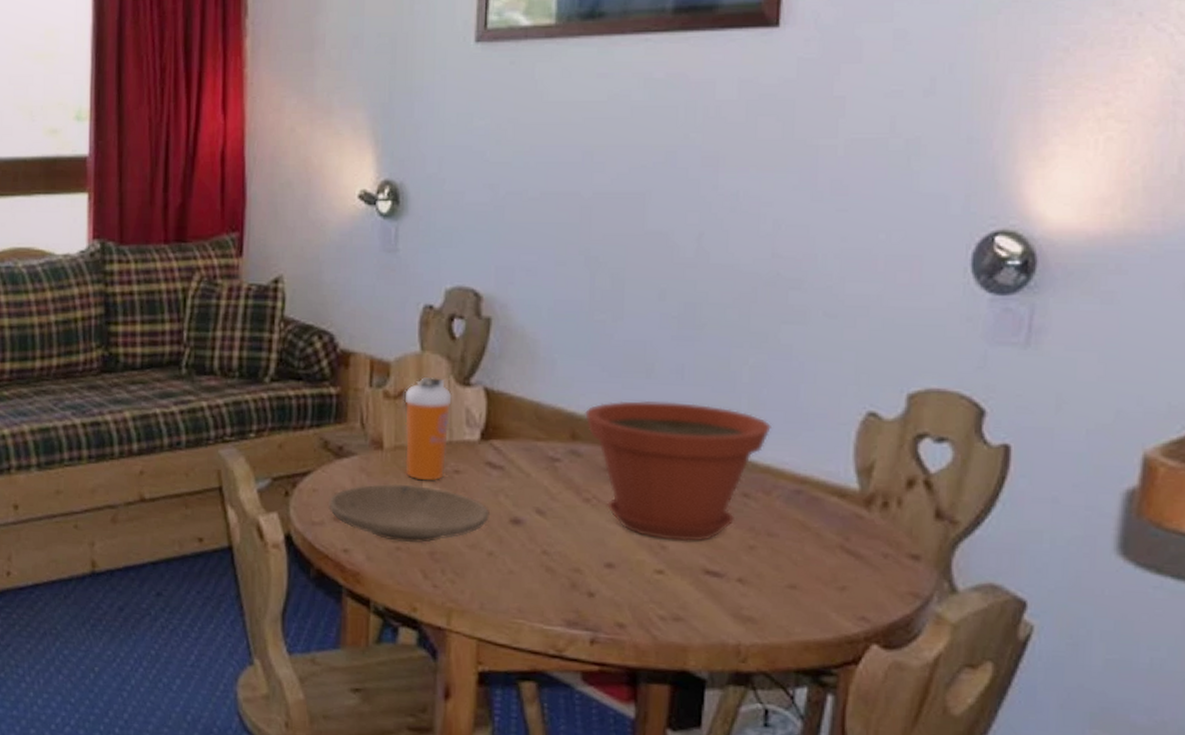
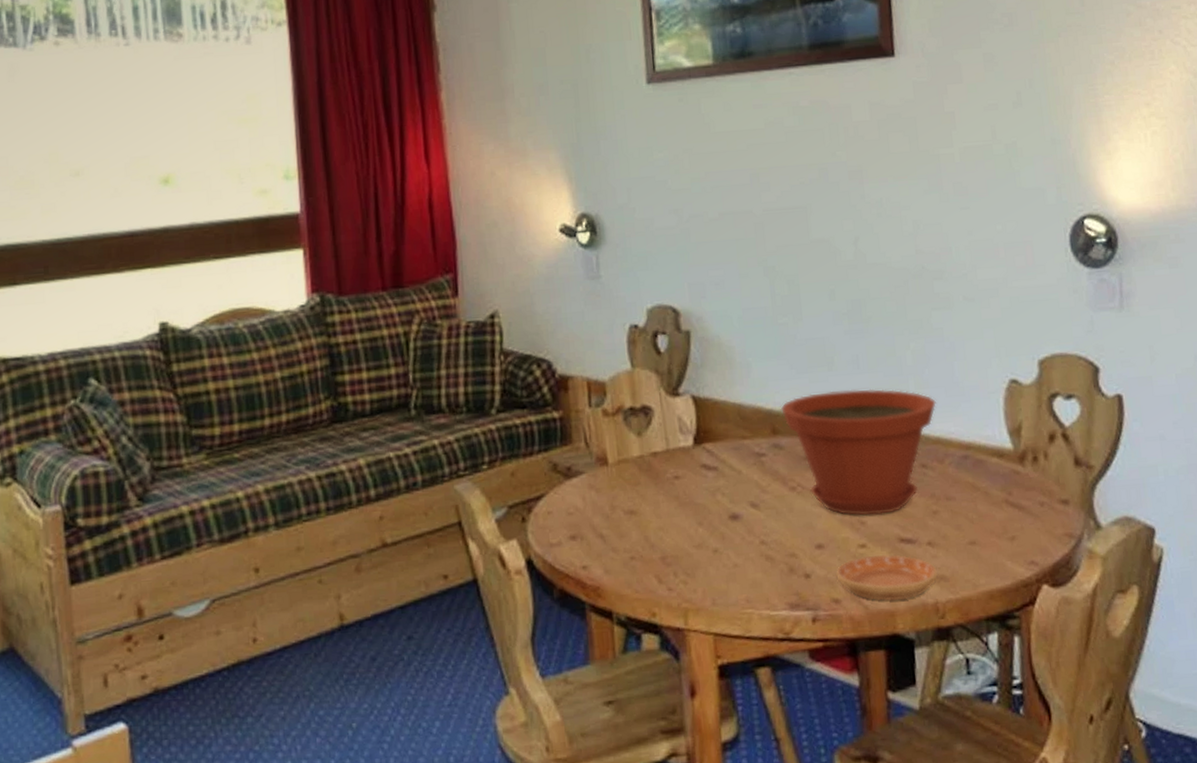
plate: present [329,483,490,543] -> none [563,495,710,551]
shaker bottle: present [404,376,452,482] -> none [621,391,667,491]
saucer: none [624,583,746,637] -> present [836,554,939,602]

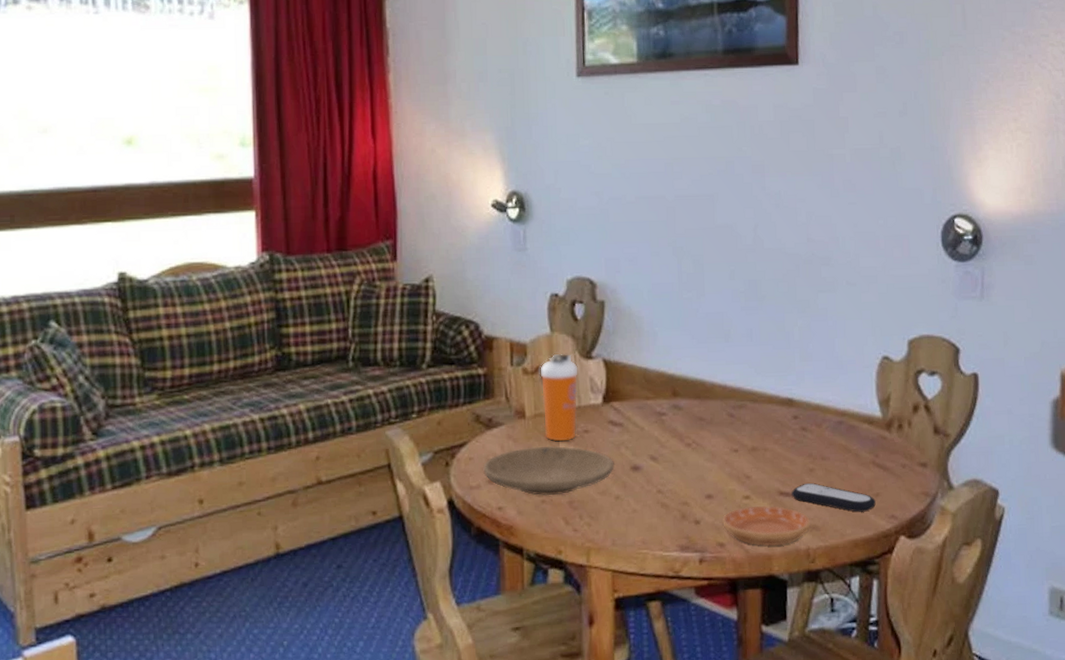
plate: none [563,495,710,551] -> present [483,446,614,495]
shaker bottle: none [621,391,667,491] -> present [540,353,578,442]
plant pot: present [780,389,936,516] -> none [681,359,818,471]
remote control: none [913,527,1012,559] -> present [791,483,876,512]

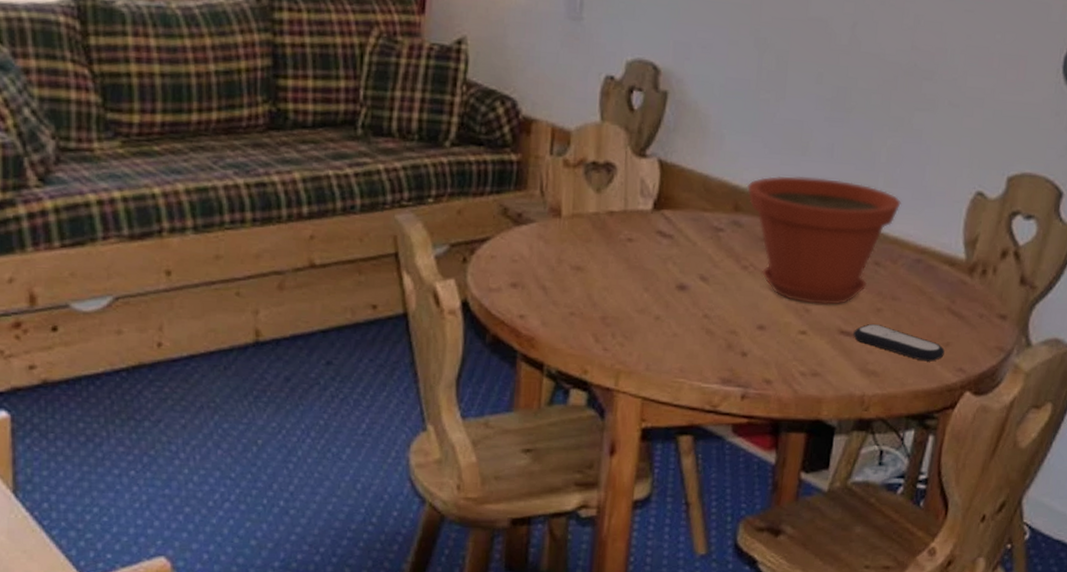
plate: present [483,446,614,495] -> none [506,251,658,308]
shaker bottle: present [540,353,578,442] -> none [582,147,629,249]
plant pot: none [681,359,818,471] -> present [746,175,901,305]
saucer: present [722,505,812,547] -> none [772,343,871,389]

